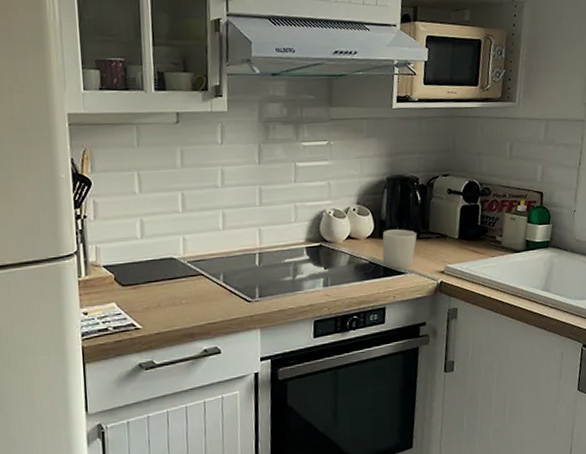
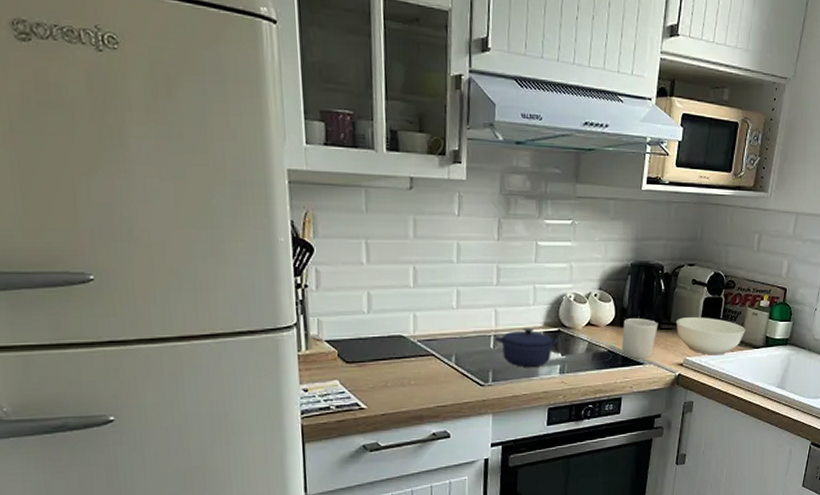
cooking pot: none [259,244,321,283] -> present [494,327,559,368]
bowl: none [434,224,505,262] -> present [675,317,746,355]

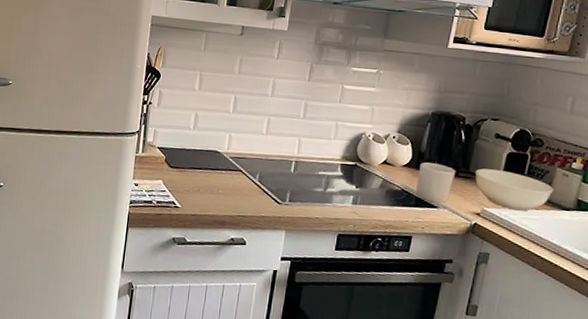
cooking pot: present [494,327,559,368] -> none [295,158,355,195]

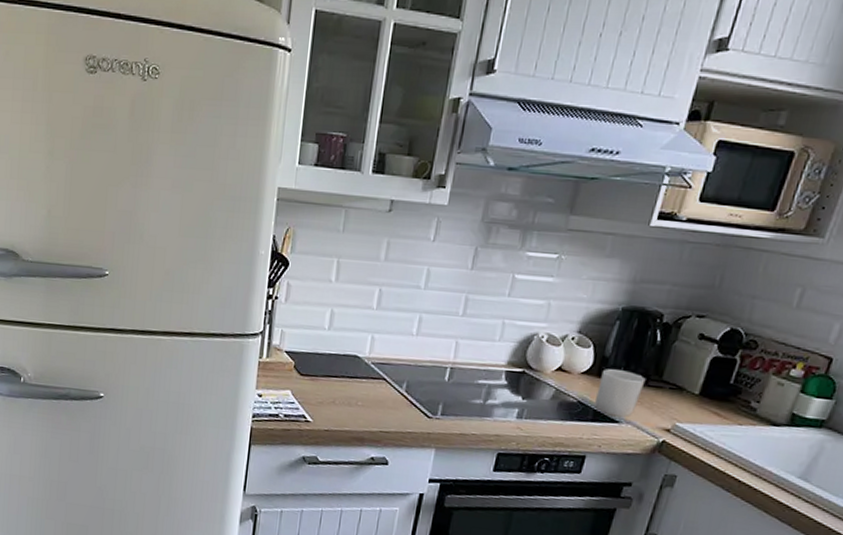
bowl: present [474,168,554,211] -> none [668,376,764,427]

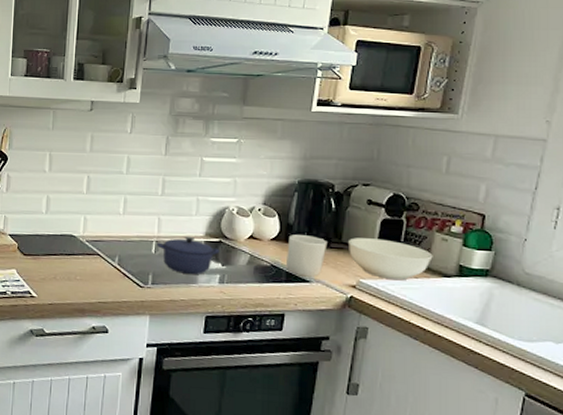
cooking pot: none [450,364,522,407] -> present [156,236,220,275]
bowl: none [668,376,764,427] -> present [347,238,433,281]

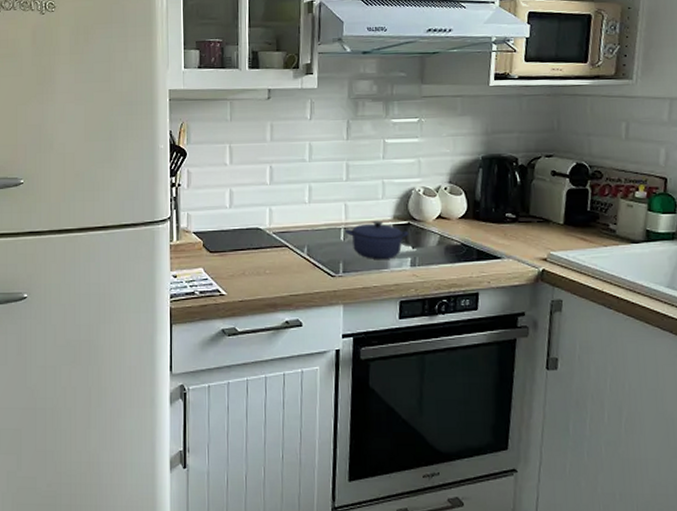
mug: present [286,234,328,277] -> none [476,211,516,253]
bowl: present [347,238,433,281] -> none [535,209,620,250]

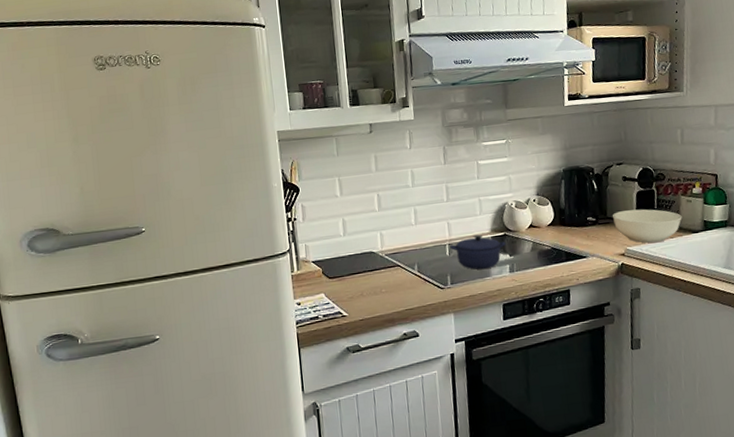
bowl: none [535,209,620,250] -> present [612,209,682,244]

